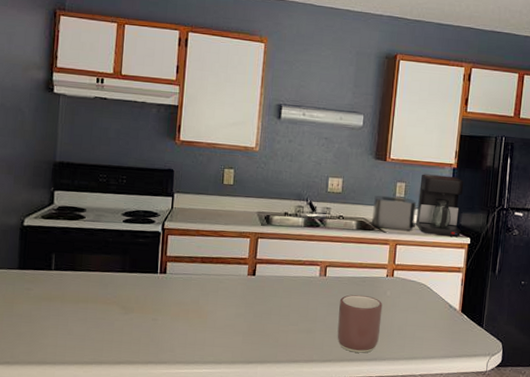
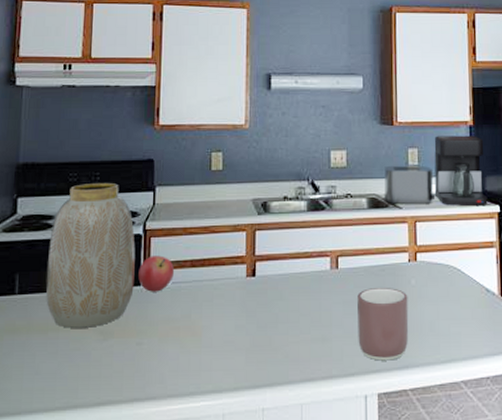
vase: none [77,184,155,303] -> present [45,182,136,328]
fruit: none [156,250,187,280] -> present [138,255,174,292]

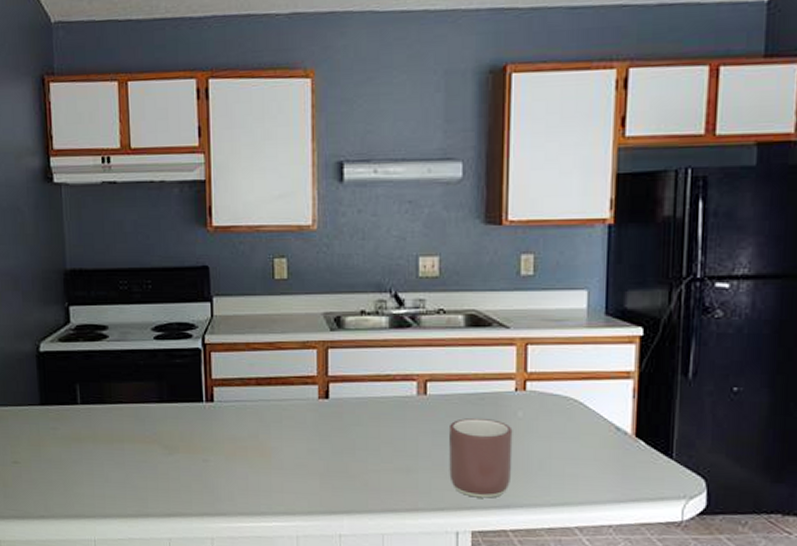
vase: present [45,182,136,328] -> none [105,291,196,441]
fruit: present [138,255,174,292] -> none [200,371,238,410]
toaster: present [383,165,436,205] -> none [486,275,556,324]
coffee maker: present [434,135,488,206] -> none [553,237,628,327]

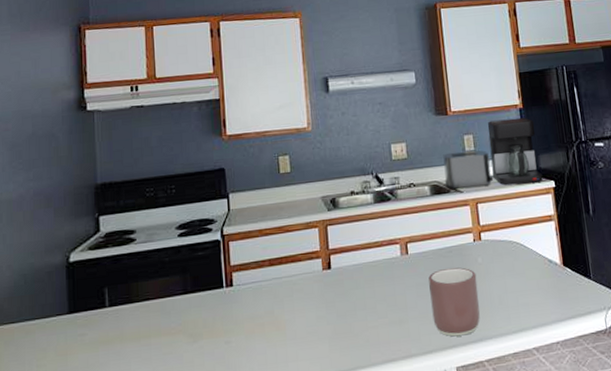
toaster: none [486,275,556,324] -> present [443,150,494,190]
coffee maker: none [553,237,628,327] -> present [487,117,543,186]

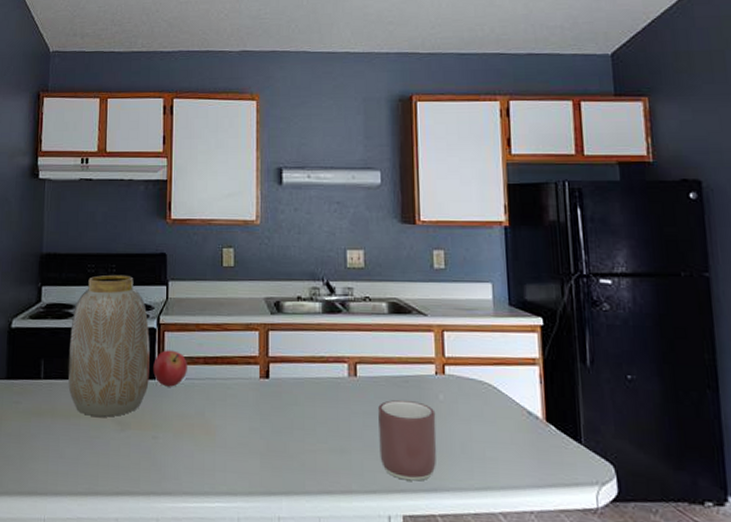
vase: none [133,193,218,334] -> present [68,274,150,417]
fruit: none [220,258,254,293] -> present [153,350,187,387]
toaster: present [443,150,494,190] -> none [406,267,466,313]
coffee maker: present [487,117,543,186] -> none [463,237,528,317]

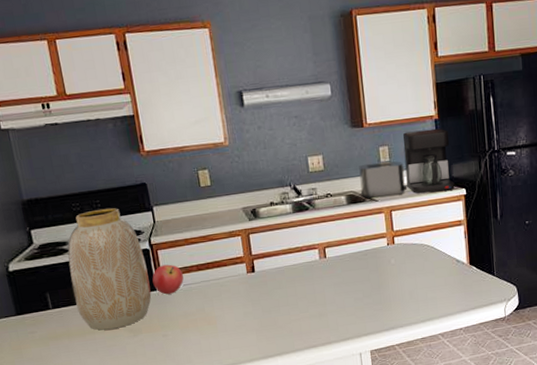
mug: present [378,400,437,481] -> none [345,268,392,326]
toaster: none [406,267,466,313] -> present [359,161,408,199]
coffee maker: none [463,237,528,317] -> present [402,128,455,194]

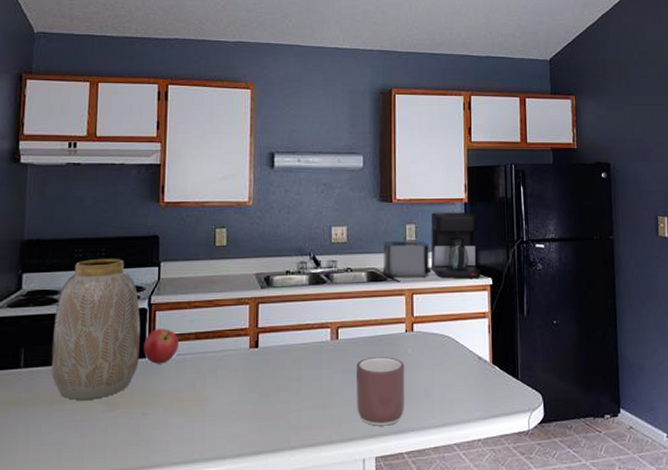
mug: none [345,268,392,326] -> present [357,357,405,426]

